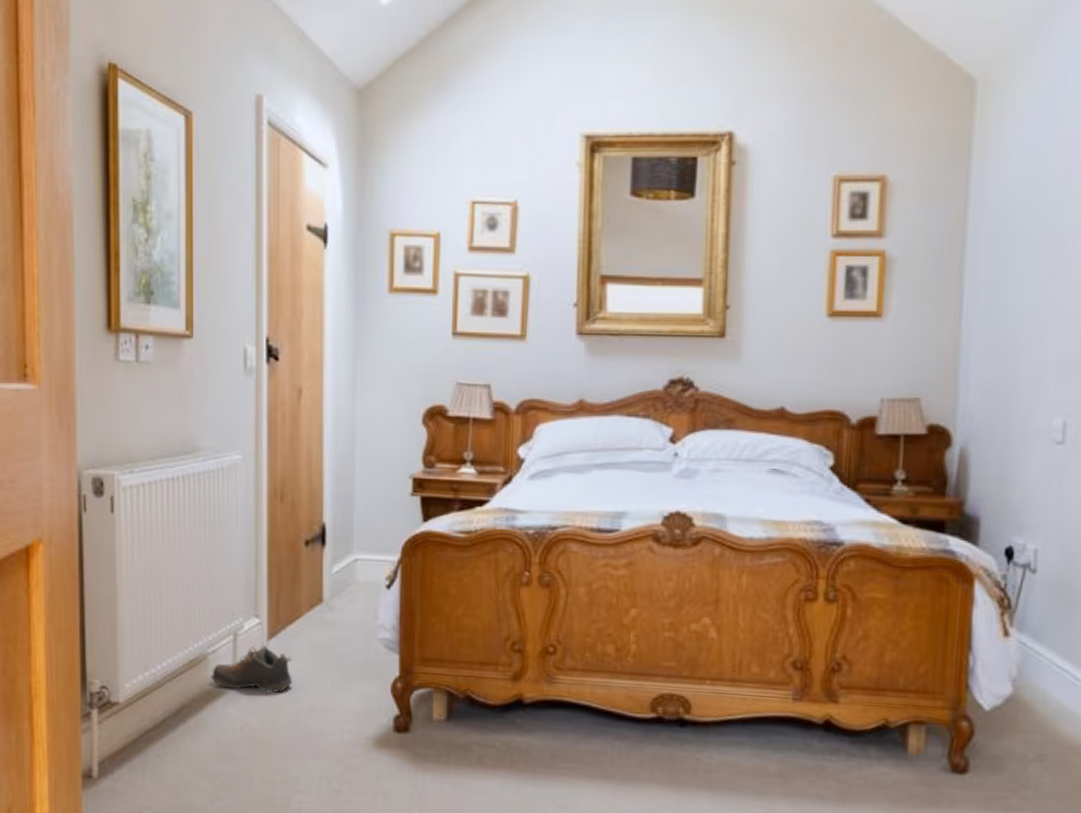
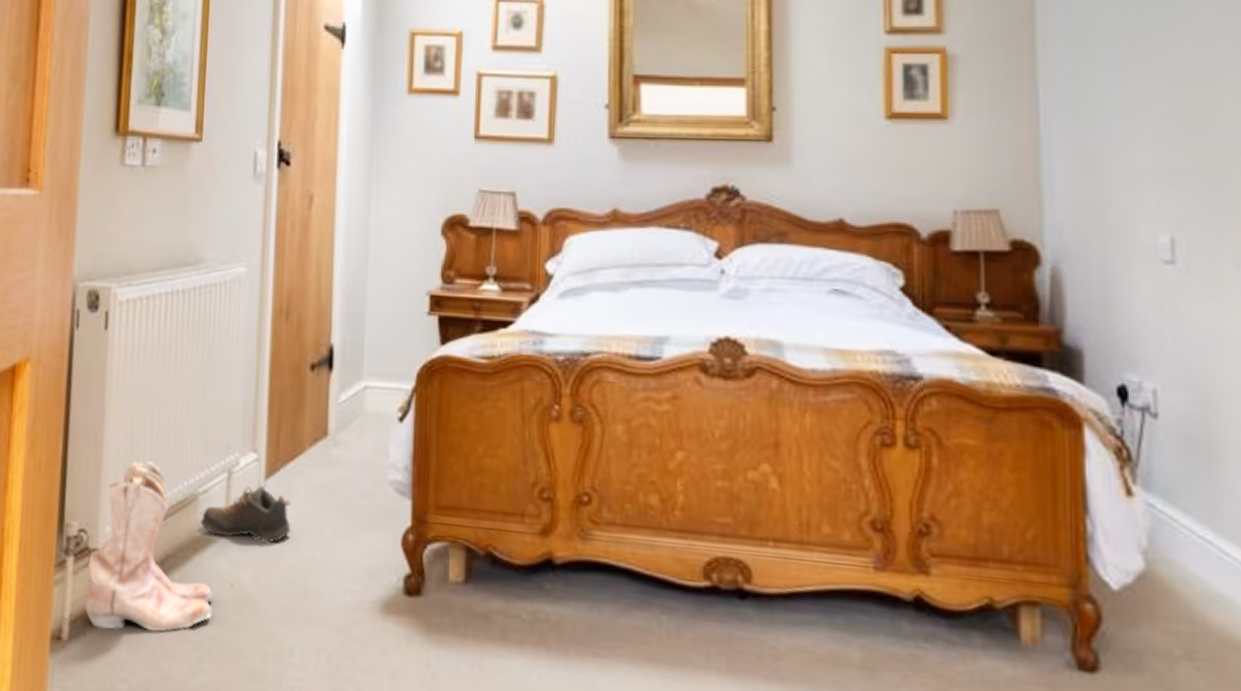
boots: none [110,625,227,769] -> present [85,458,214,633]

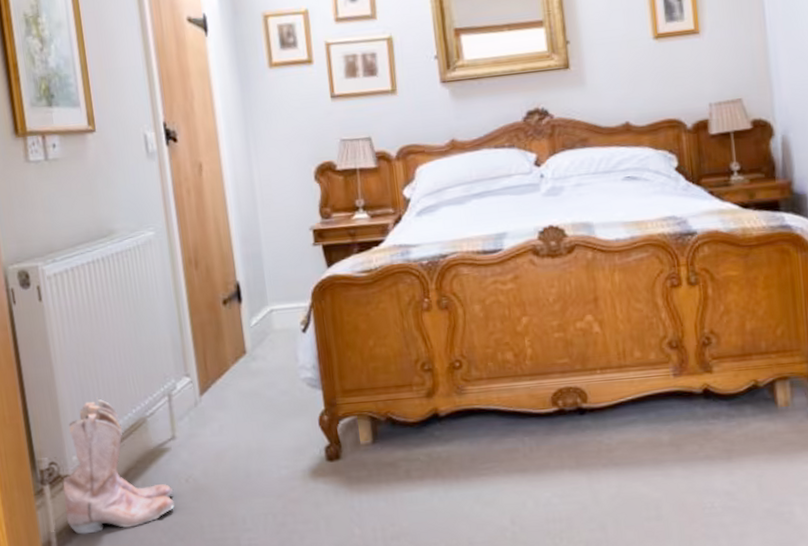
shoe: present [200,486,291,544] -> none [151,401,228,447]

